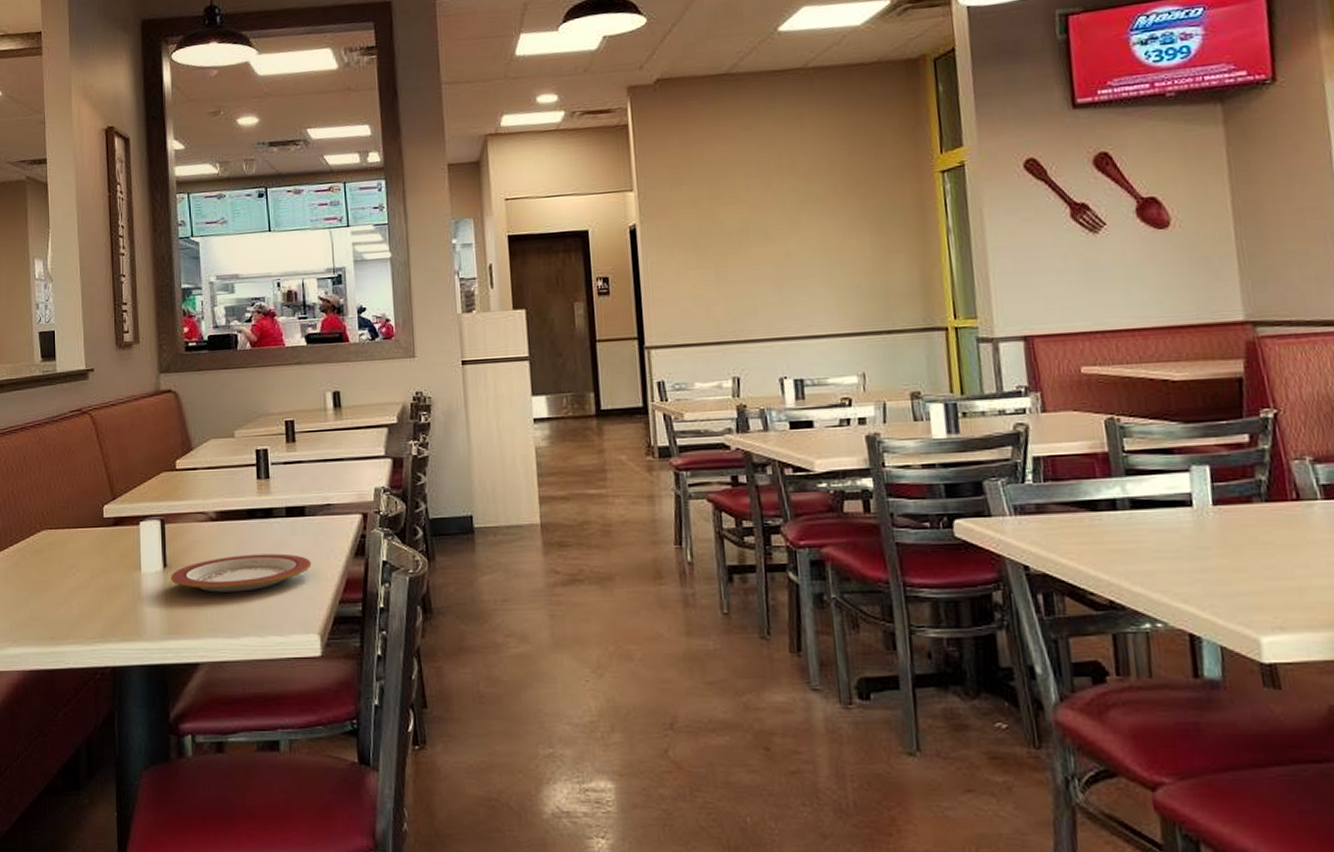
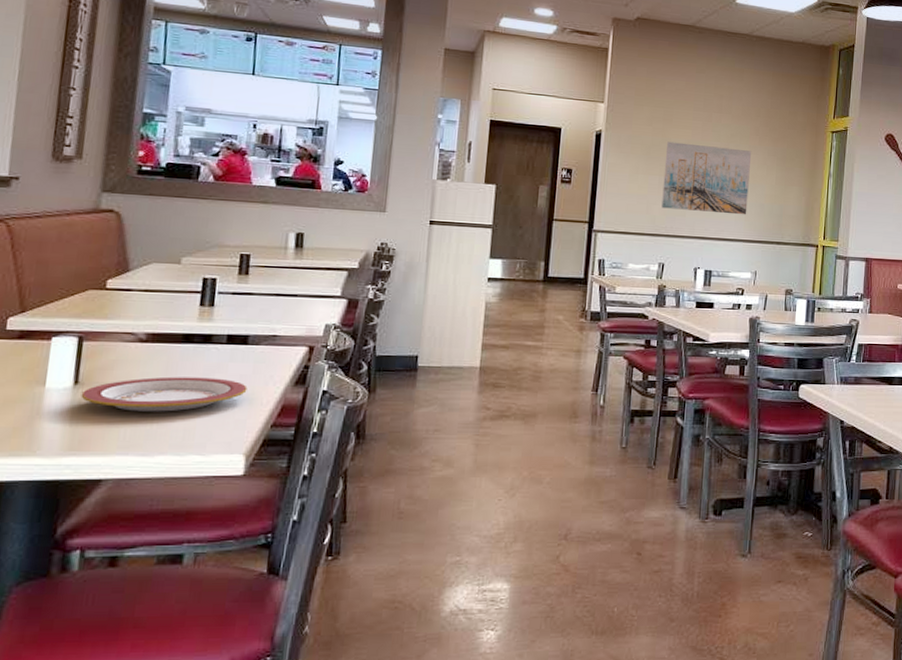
wall art: none [718,217,839,308] -> present [661,141,752,215]

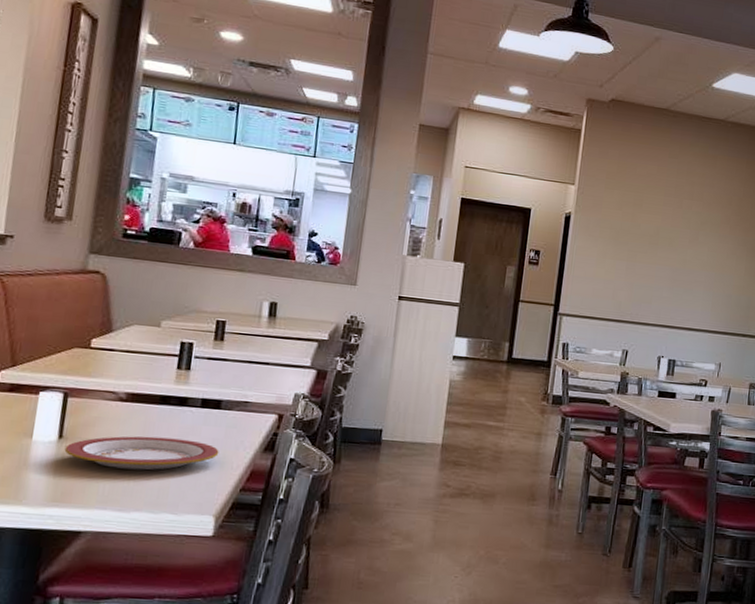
wall art: present [661,141,752,215] -> none [628,227,722,306]

